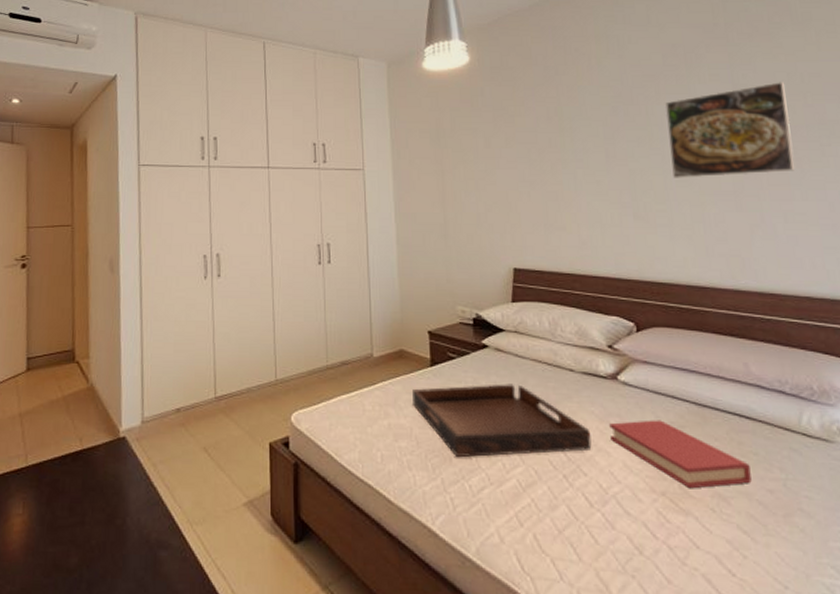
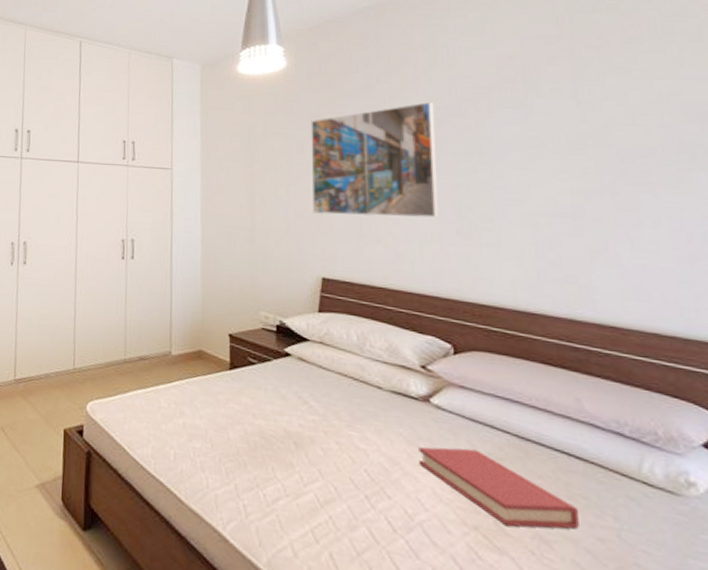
serving tray: present [412,384,592,458] -> none [209,390,398,473]
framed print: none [495,90,618,206] -> present [311,101,439,218]
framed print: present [664,82,795,178] -> none [496,100,647,198]

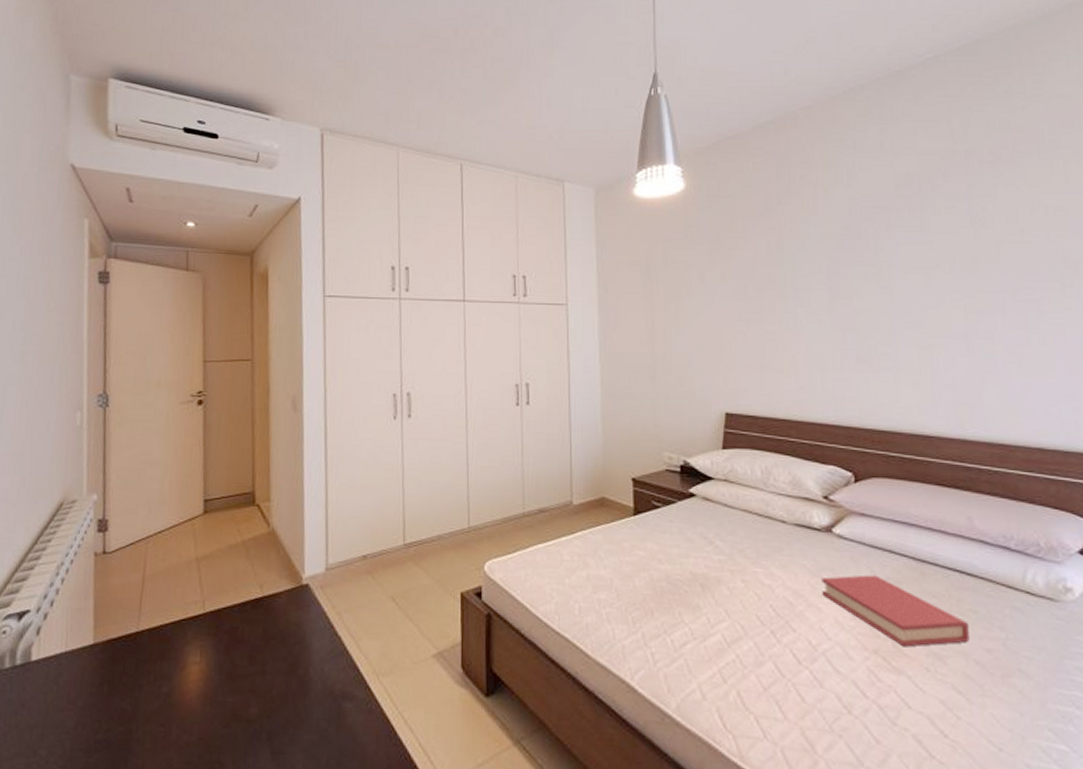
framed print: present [311,101,439,218] -> none [711,222,840,346]

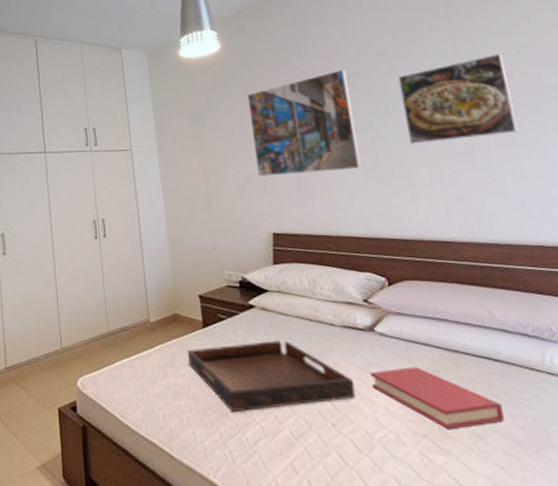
serving tray: none [614,535,802,612] -> present [188,340,356,413]
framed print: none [711,222,840,346] -> present [247,69,362,177]
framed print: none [895,216,1033,319] -> present [397,53,518,144]

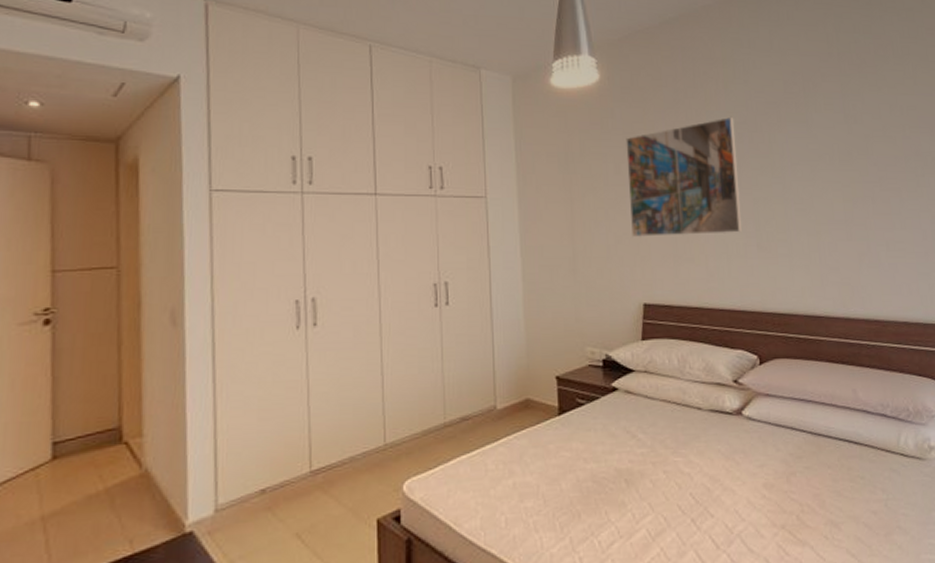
serving tray: present [188,340,356,413] -> none [539,427,718,513]
hardback book: present [370,367,505,430] -> none [734,452,859,519]
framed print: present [397,53,518,144] -> none [785,113,896,207]

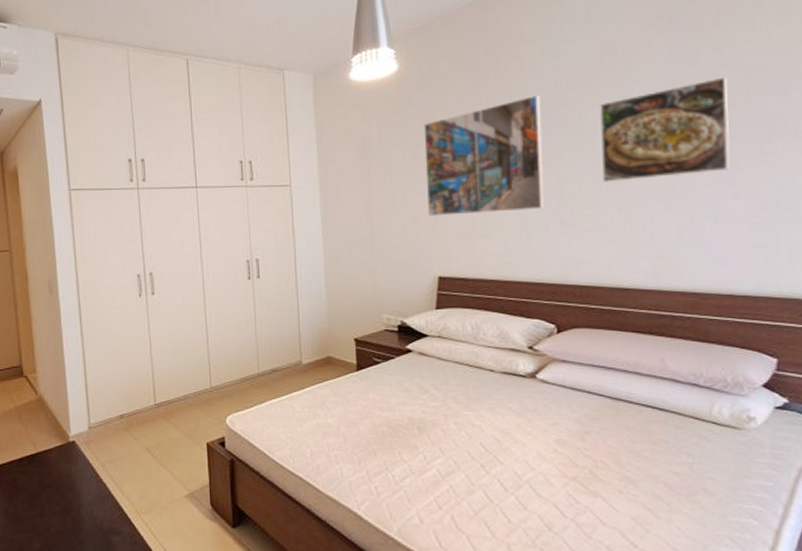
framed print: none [785,113,896,207] -> present [599,77,730,182]

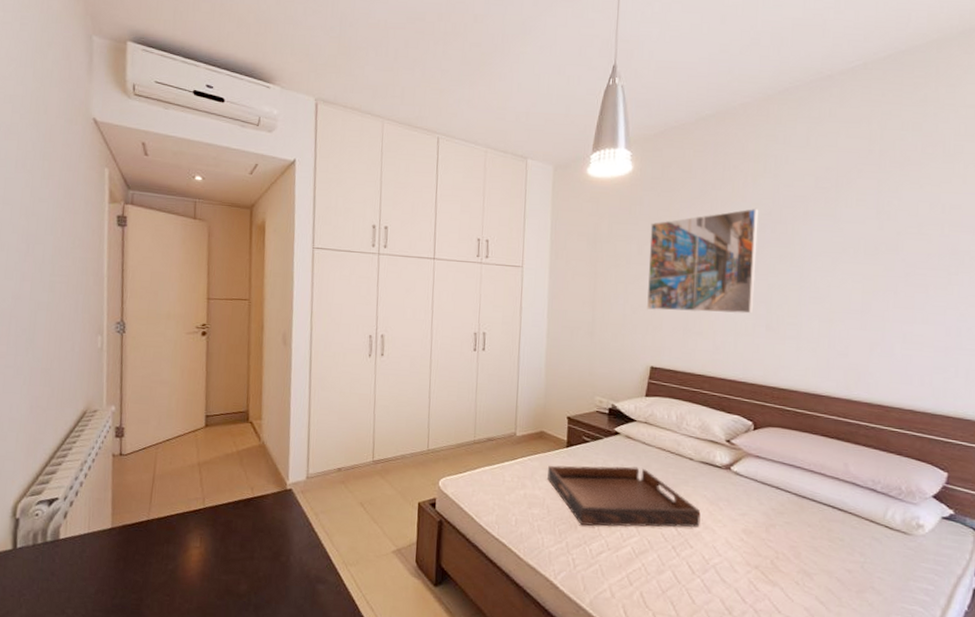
serving tray: none [339,385,508,452] -> present [547,465,701,528]
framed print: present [599,77,730,182] -> none [808,211,925,297]

